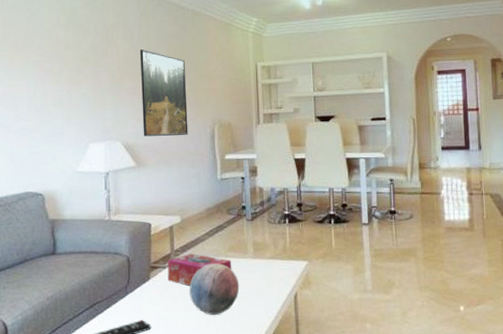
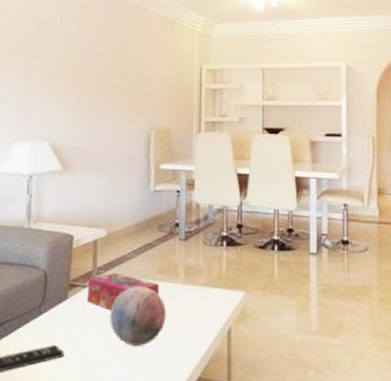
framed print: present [140,49,188,137] -> none [73,44,124,140]

